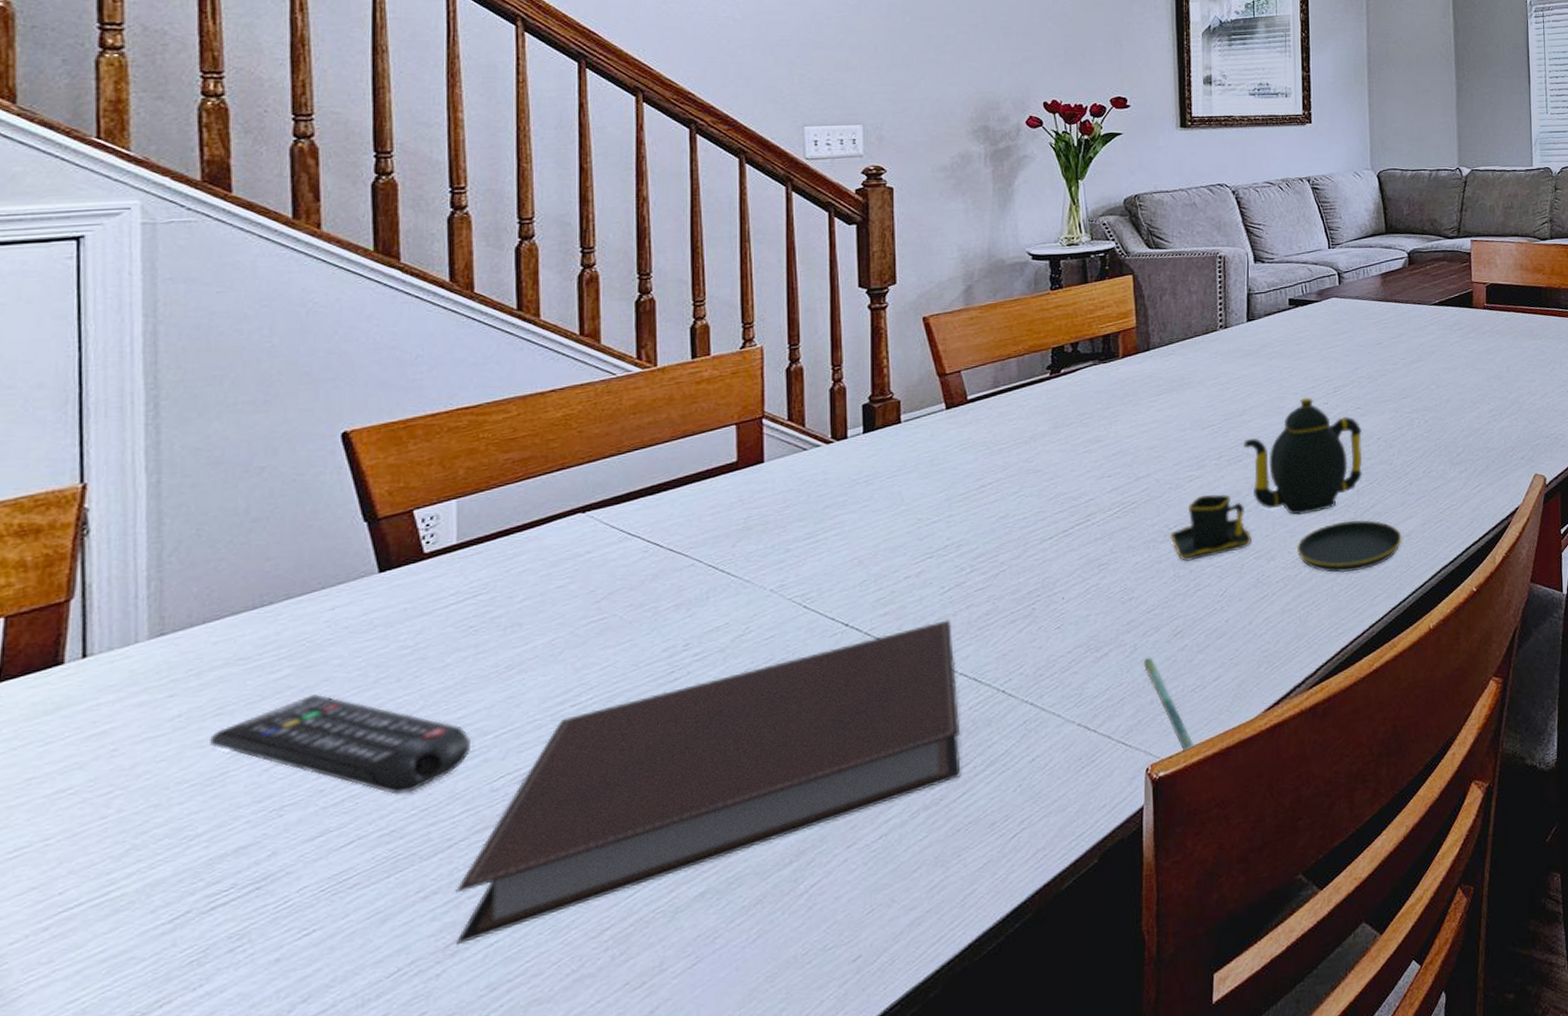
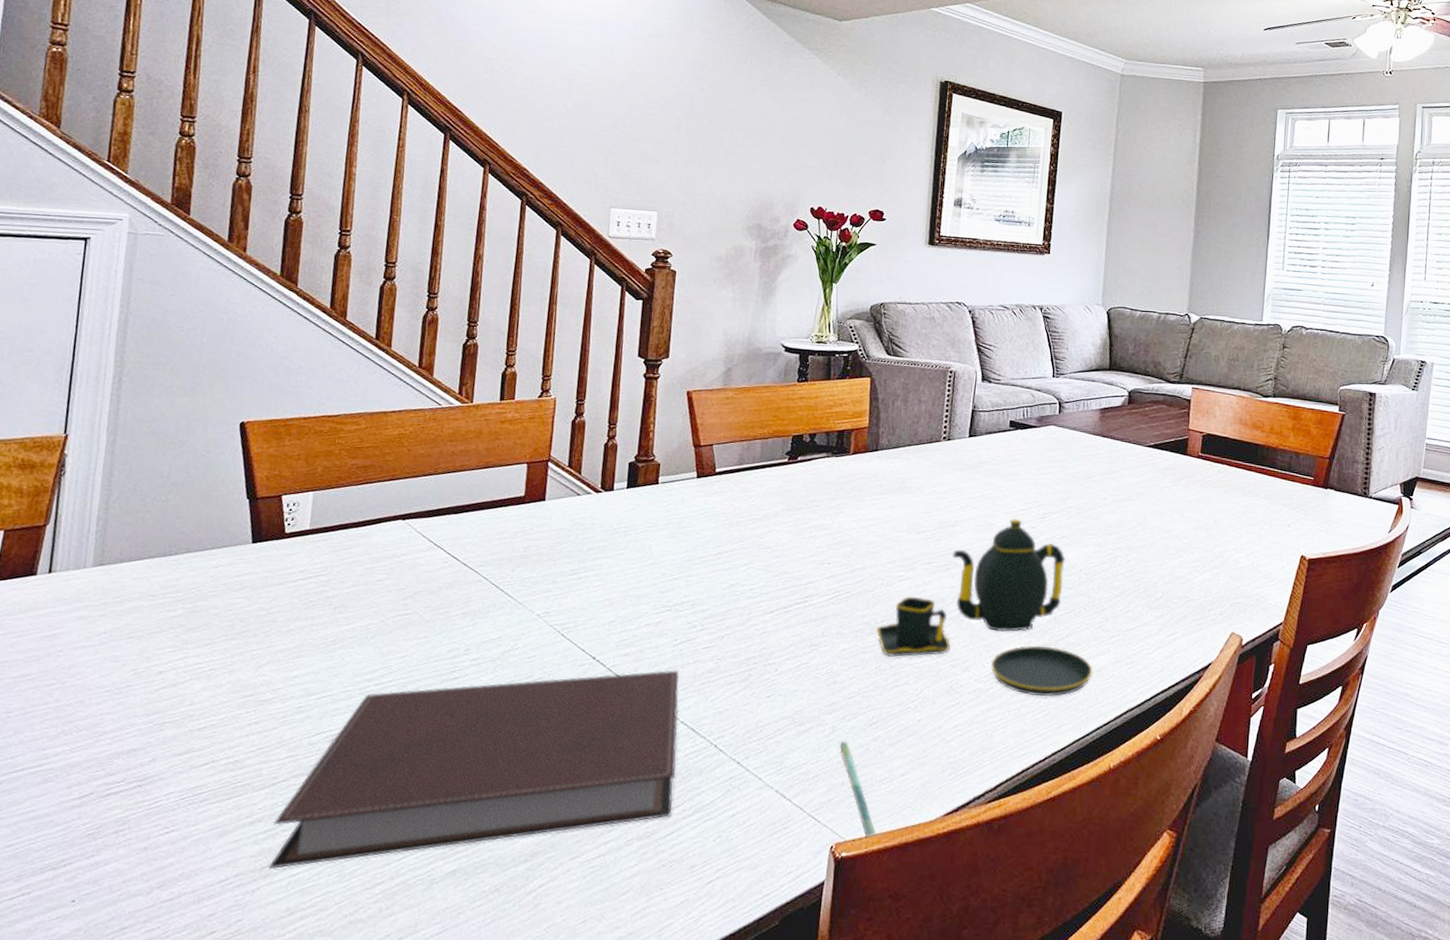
remote control: present [209,694,470,795] -> none [121,635,300,731]

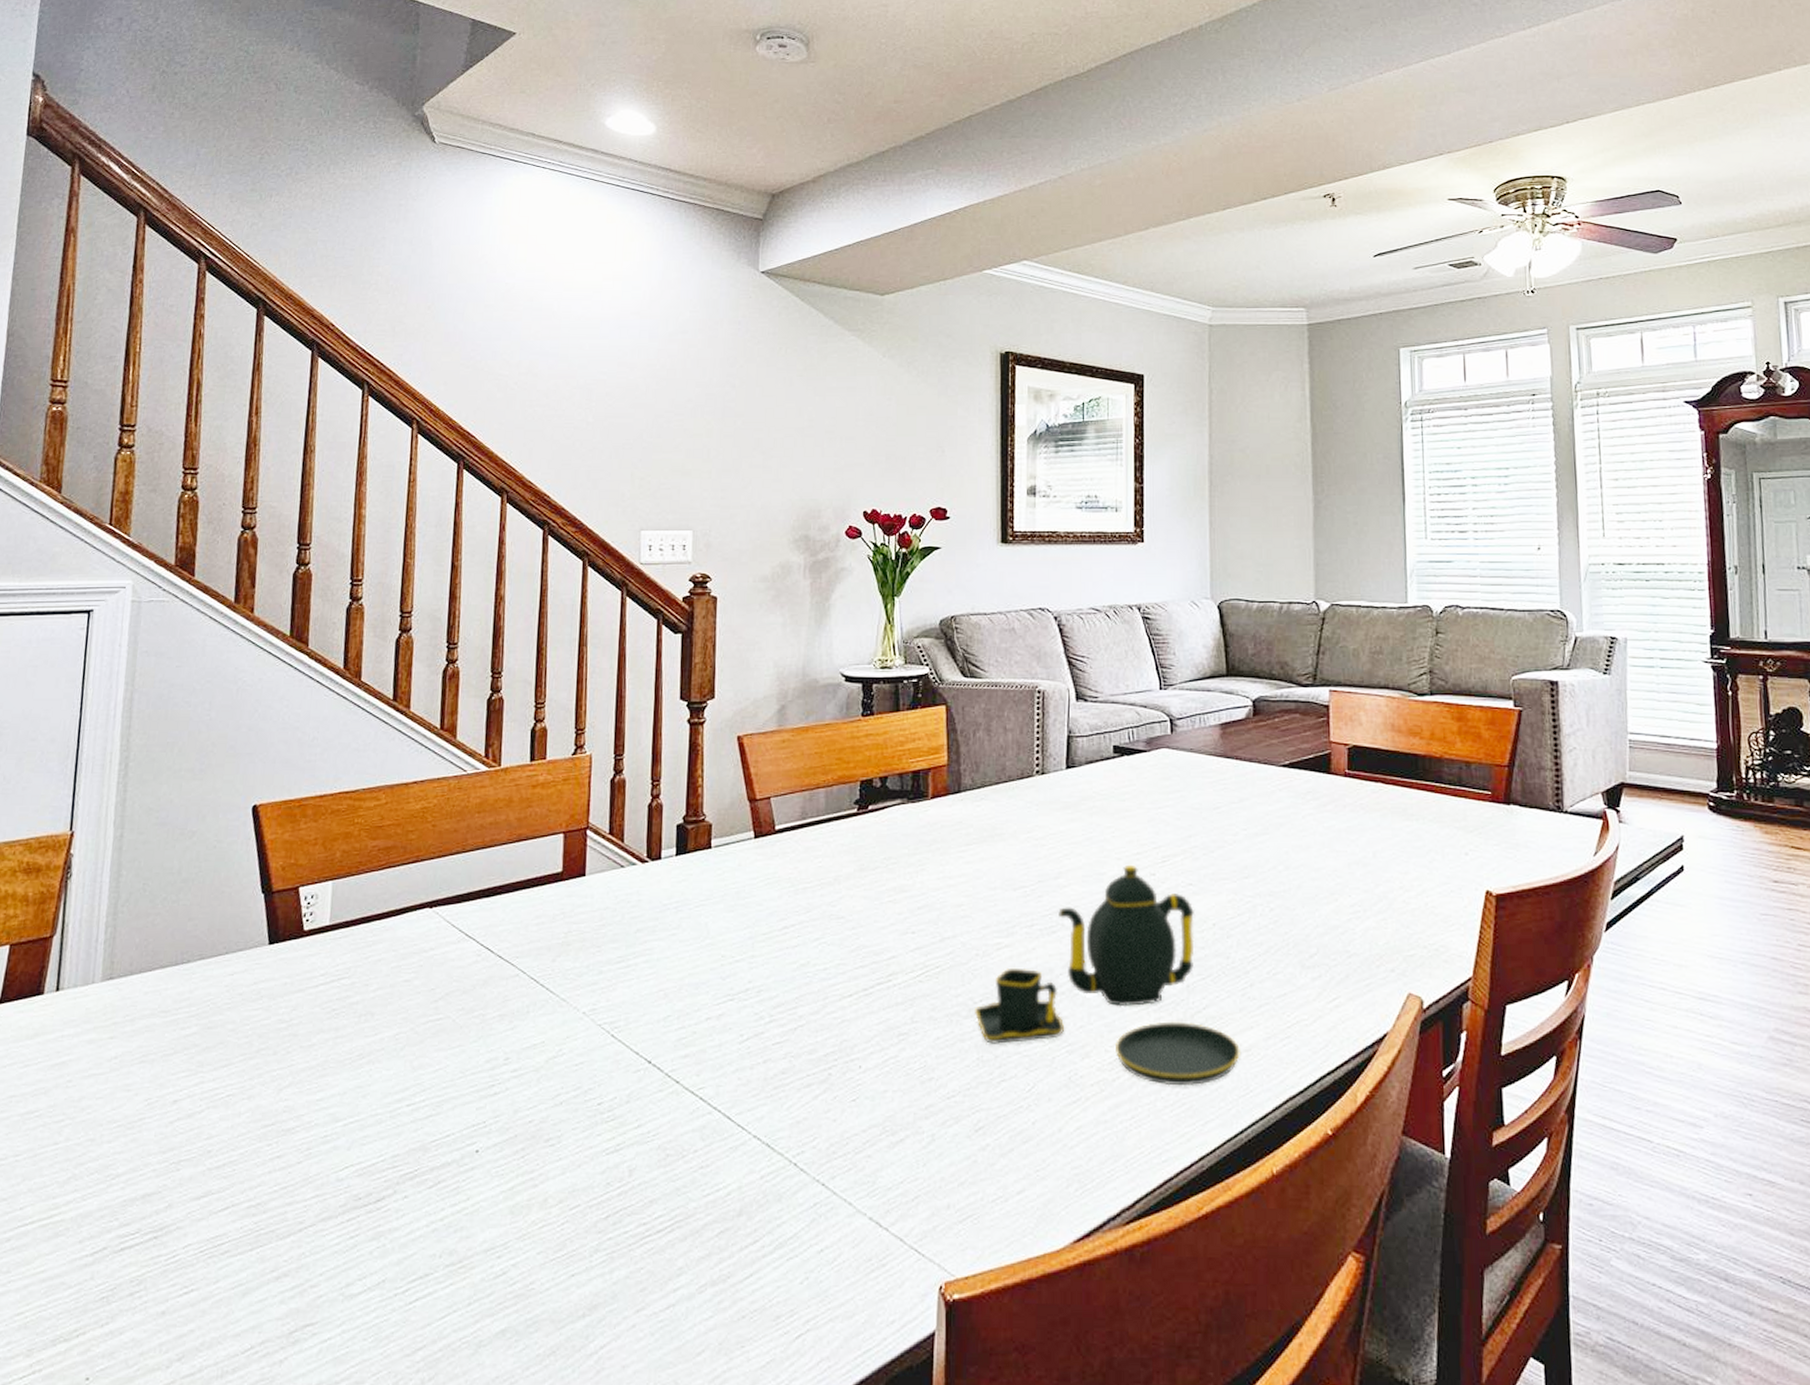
notebook: present [268,670,679,869] -> none [297,1072,751,1334]
pen: present [839,741,876,837] -> none [941,1152,993,1274]

